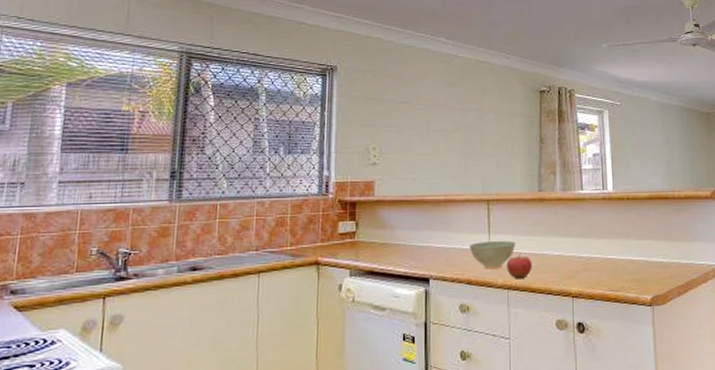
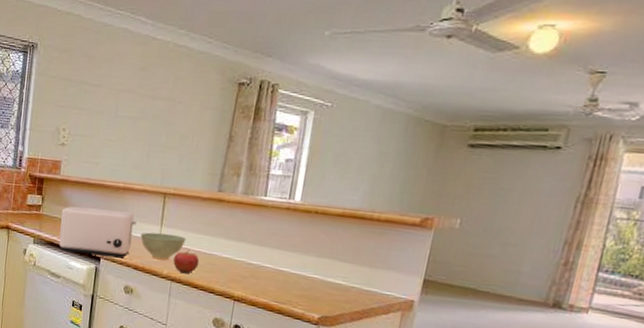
toaster: none [379,224,463,279] -> present [59,206,137,258]

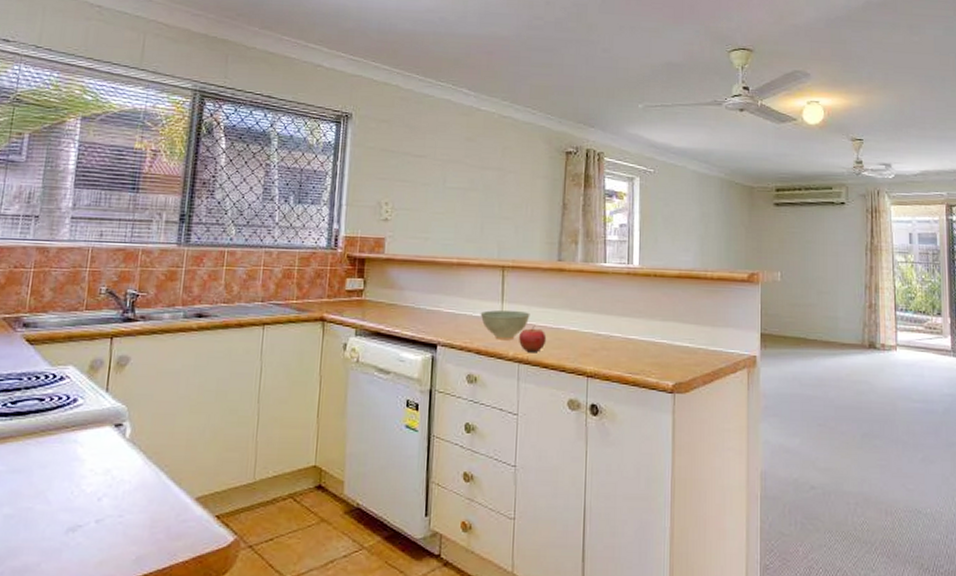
toaster: present [59,206,137,258] -> none [386,288,475,343]

